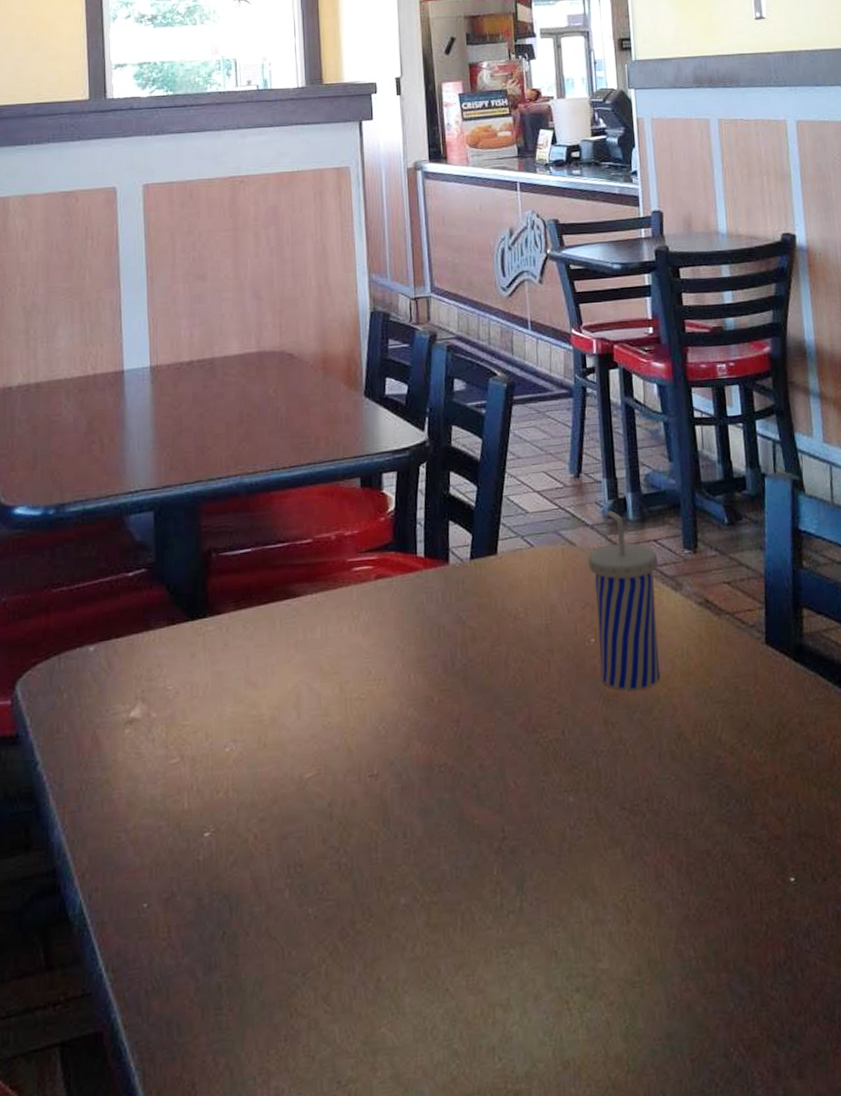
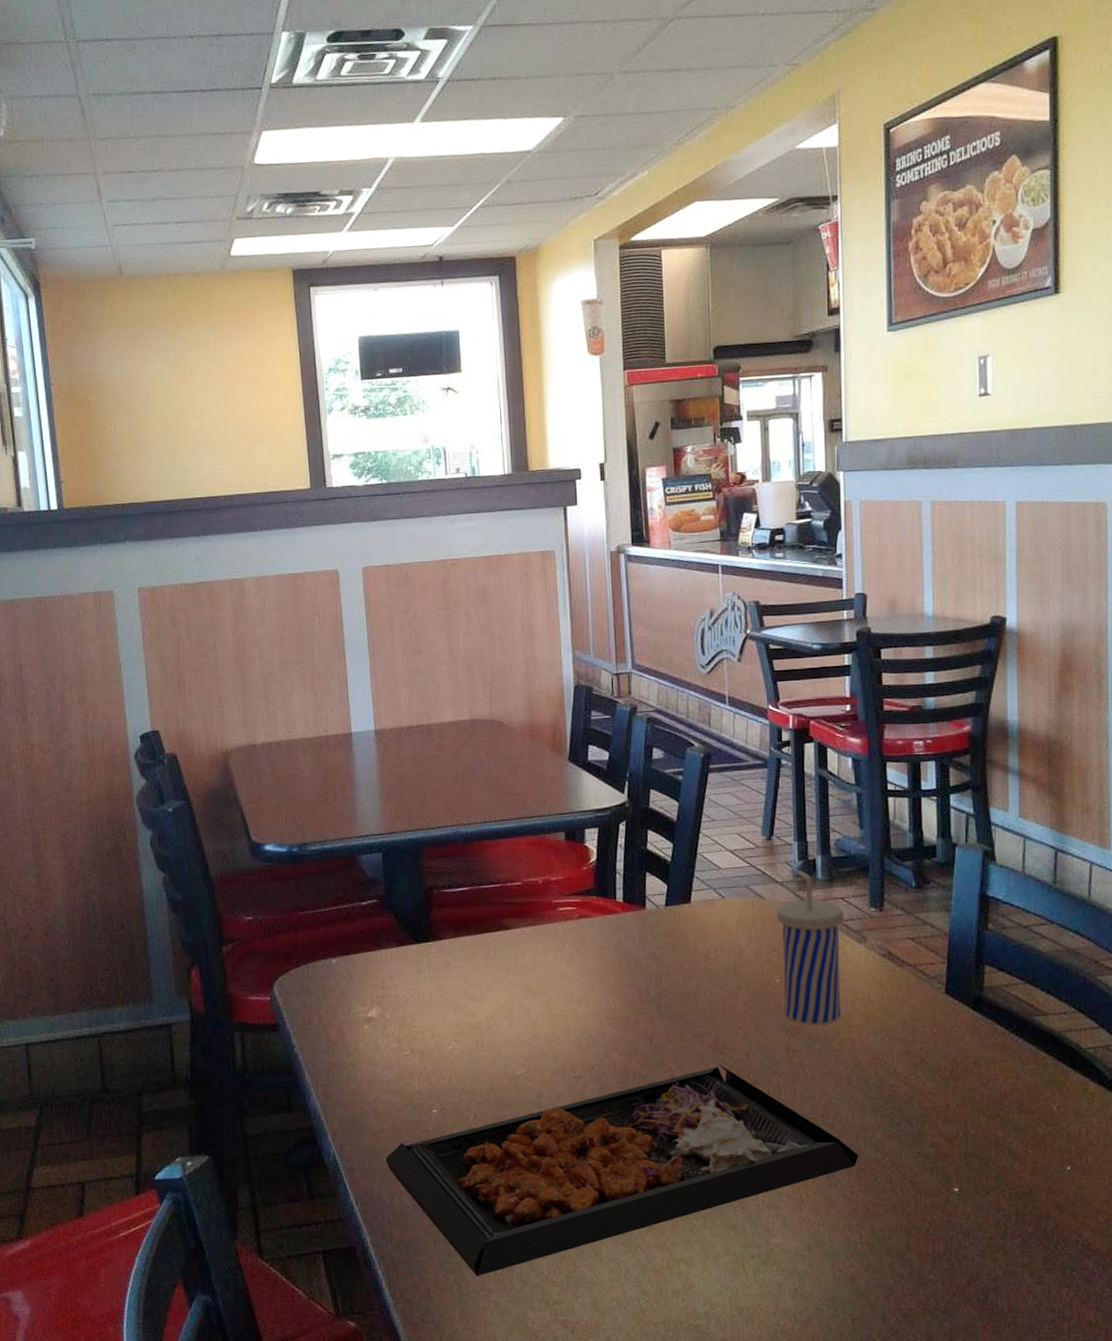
food tray: none [144,746,687,1056] -> present [385,1064,859,1276]

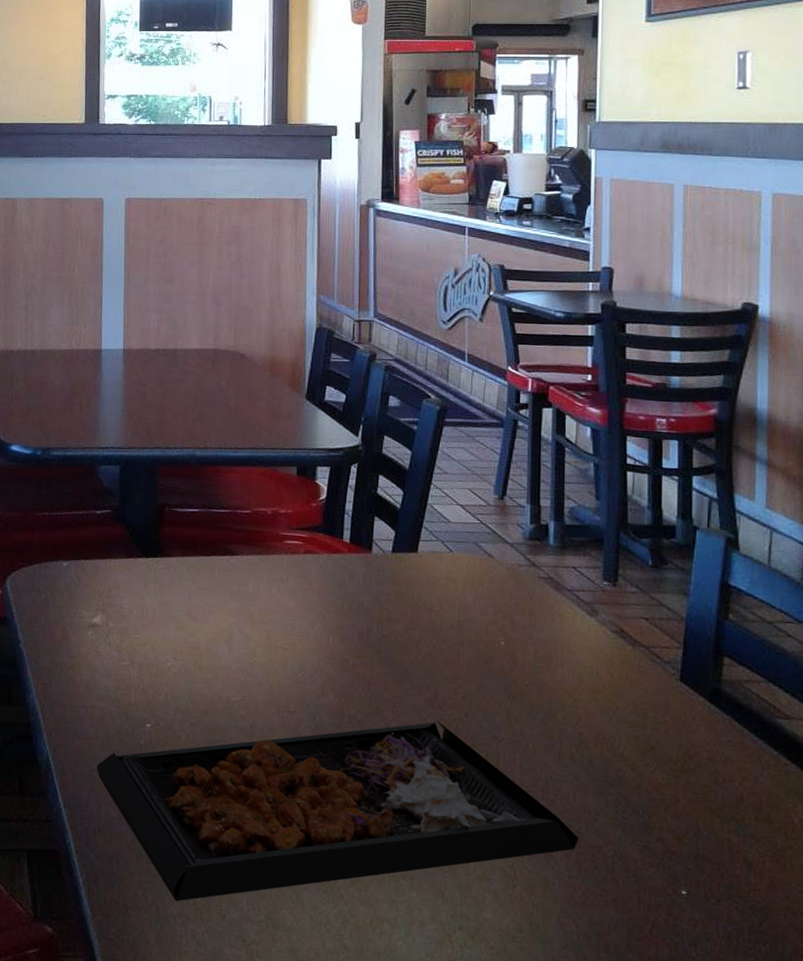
beverage cup: present [776,870,844,1024] -> none [505,533,576,695]

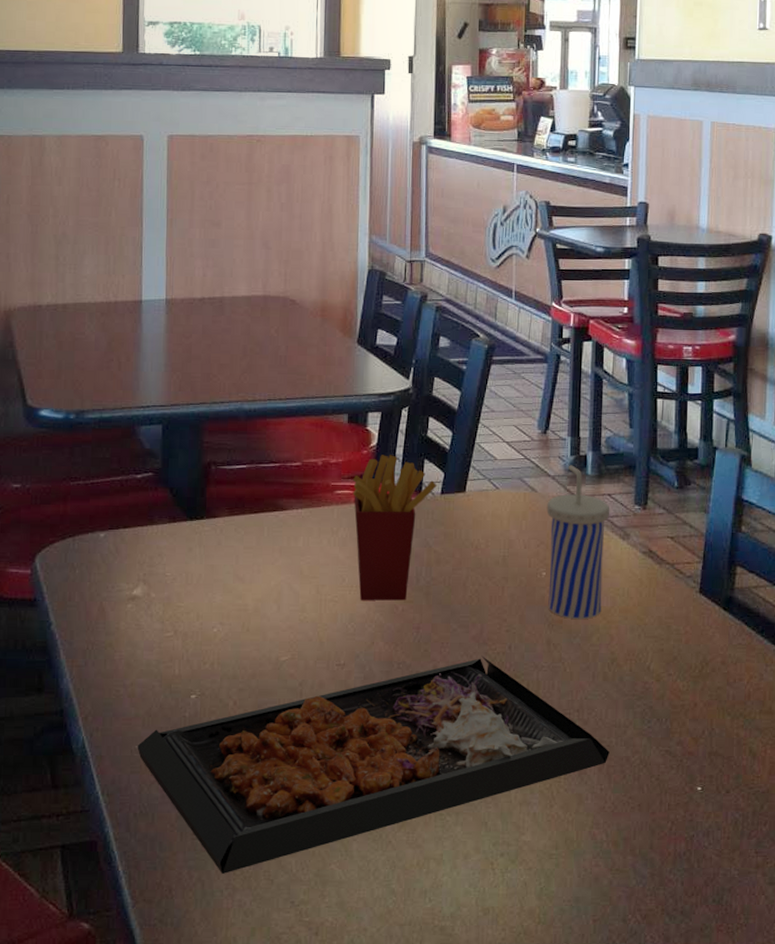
french fries: none [302,509,388,656] -> present [353,455,437,601]
beverage cup: none [505,533,576,695] -> present [546,465,610,619]

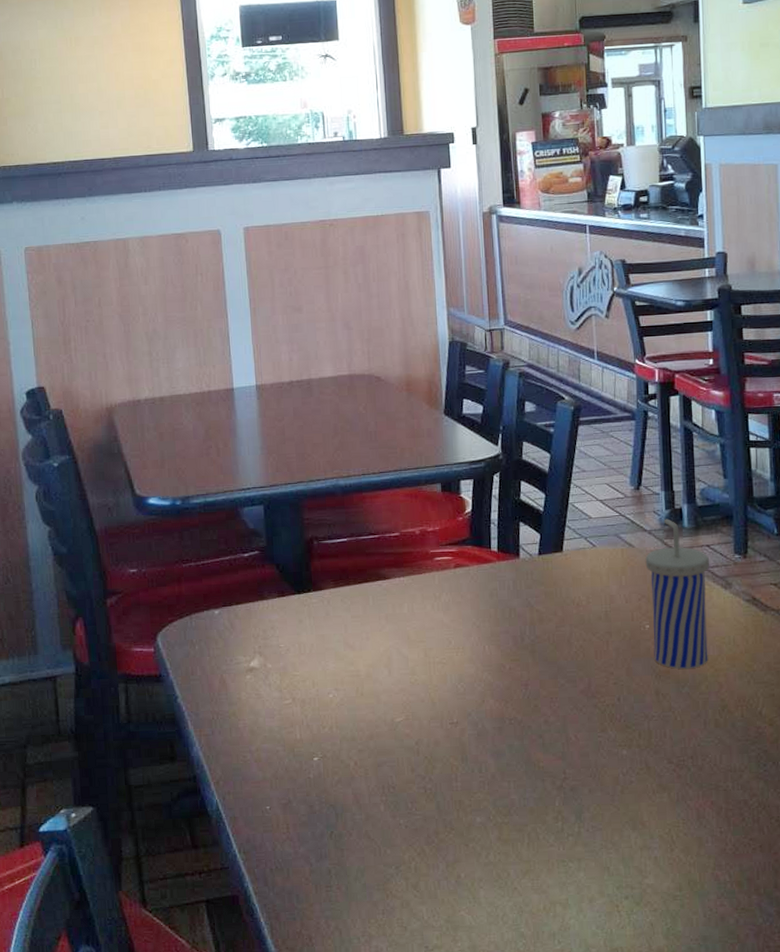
food tray: present [137,656,610,874] -> none [267,708,727,922]
french fries: present [353,455,437,601] -> none [451,520,534,661]

